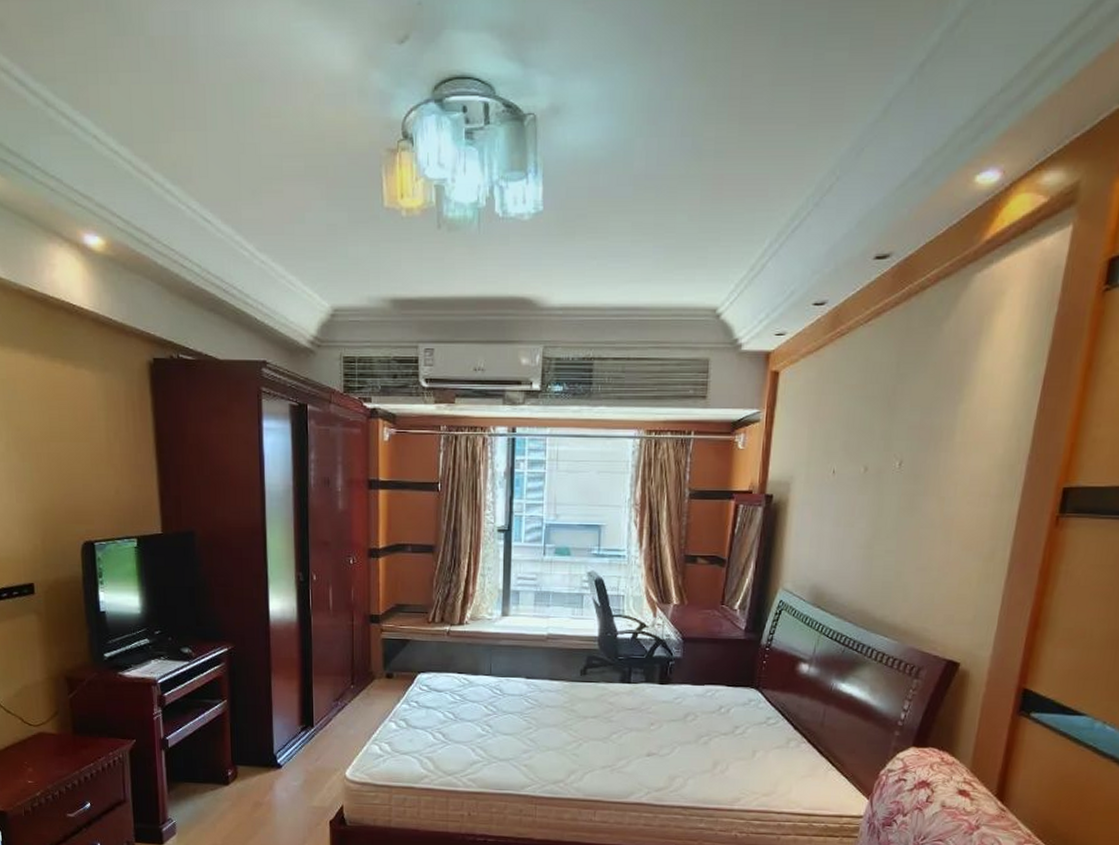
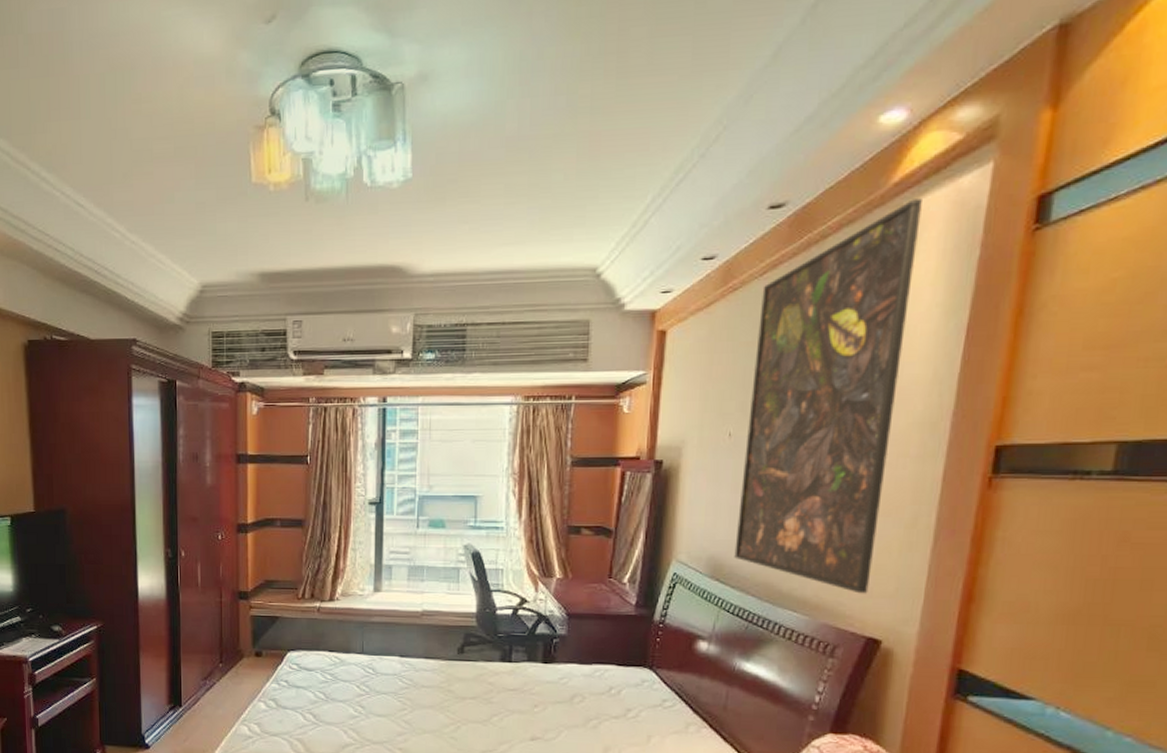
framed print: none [834,256,1010,621] -> present [734,198,922,594]

